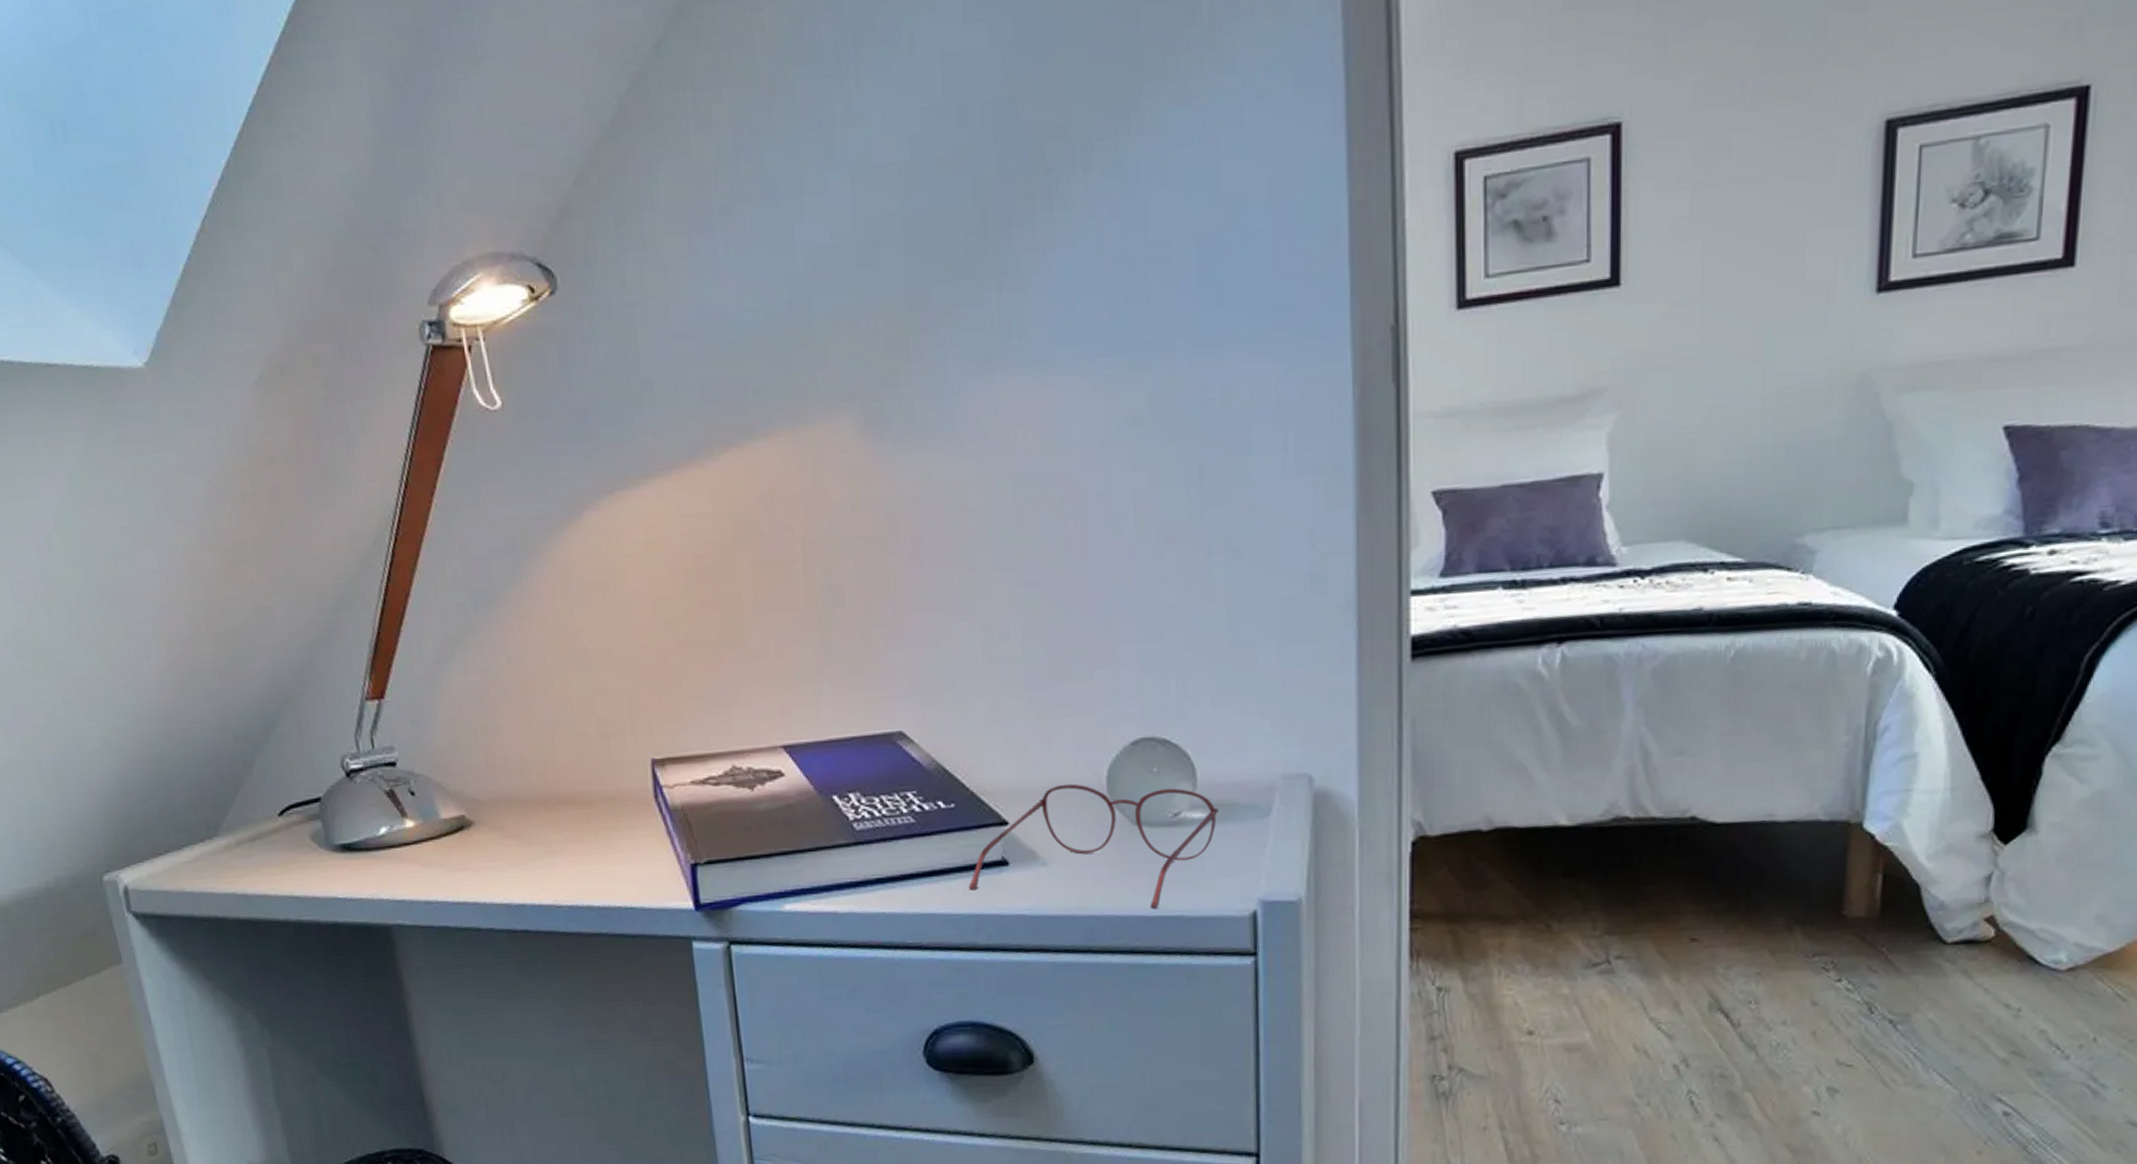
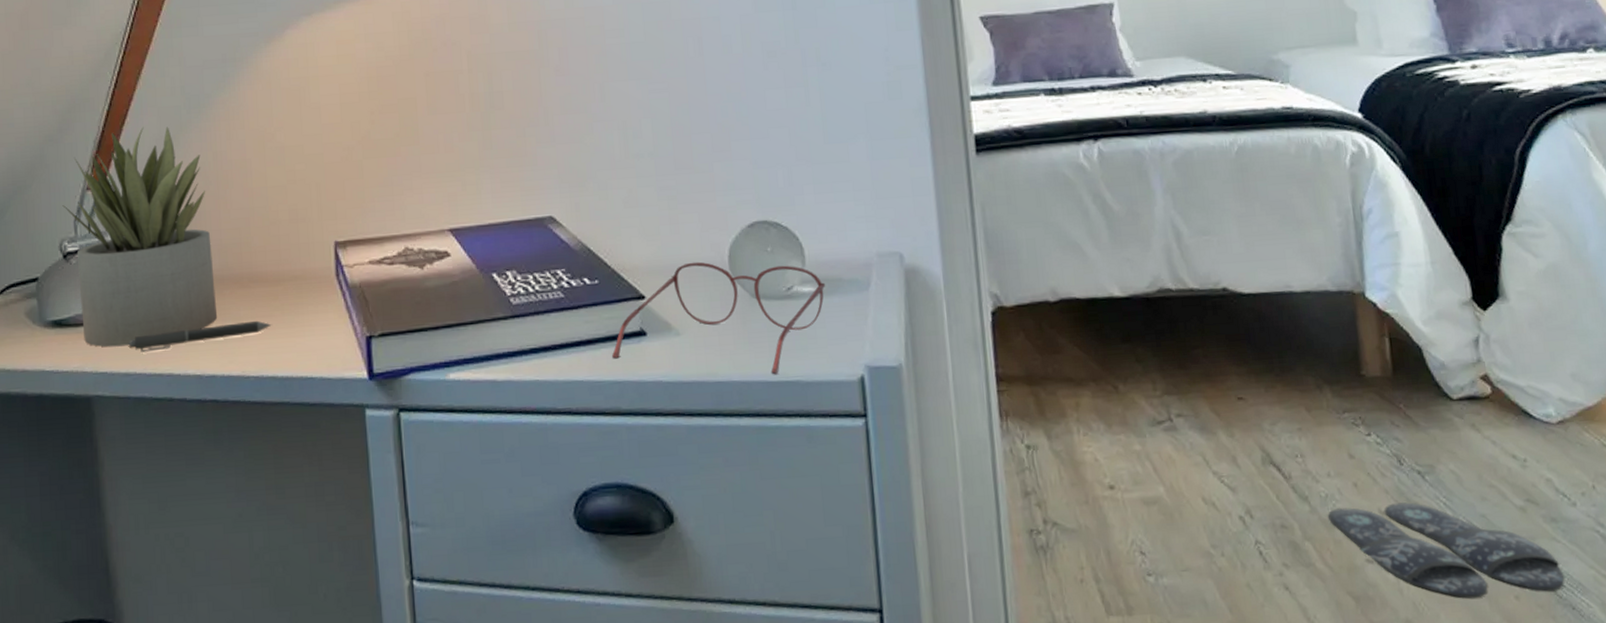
succulent plant: none [340,627,524,873] -> present [62,127,218,347]
pen: none [427,845,585,880] -> present [129,320,272,353]
slippers: none [1775,1052,2038,1153] -> present [1327,501,1564,599]

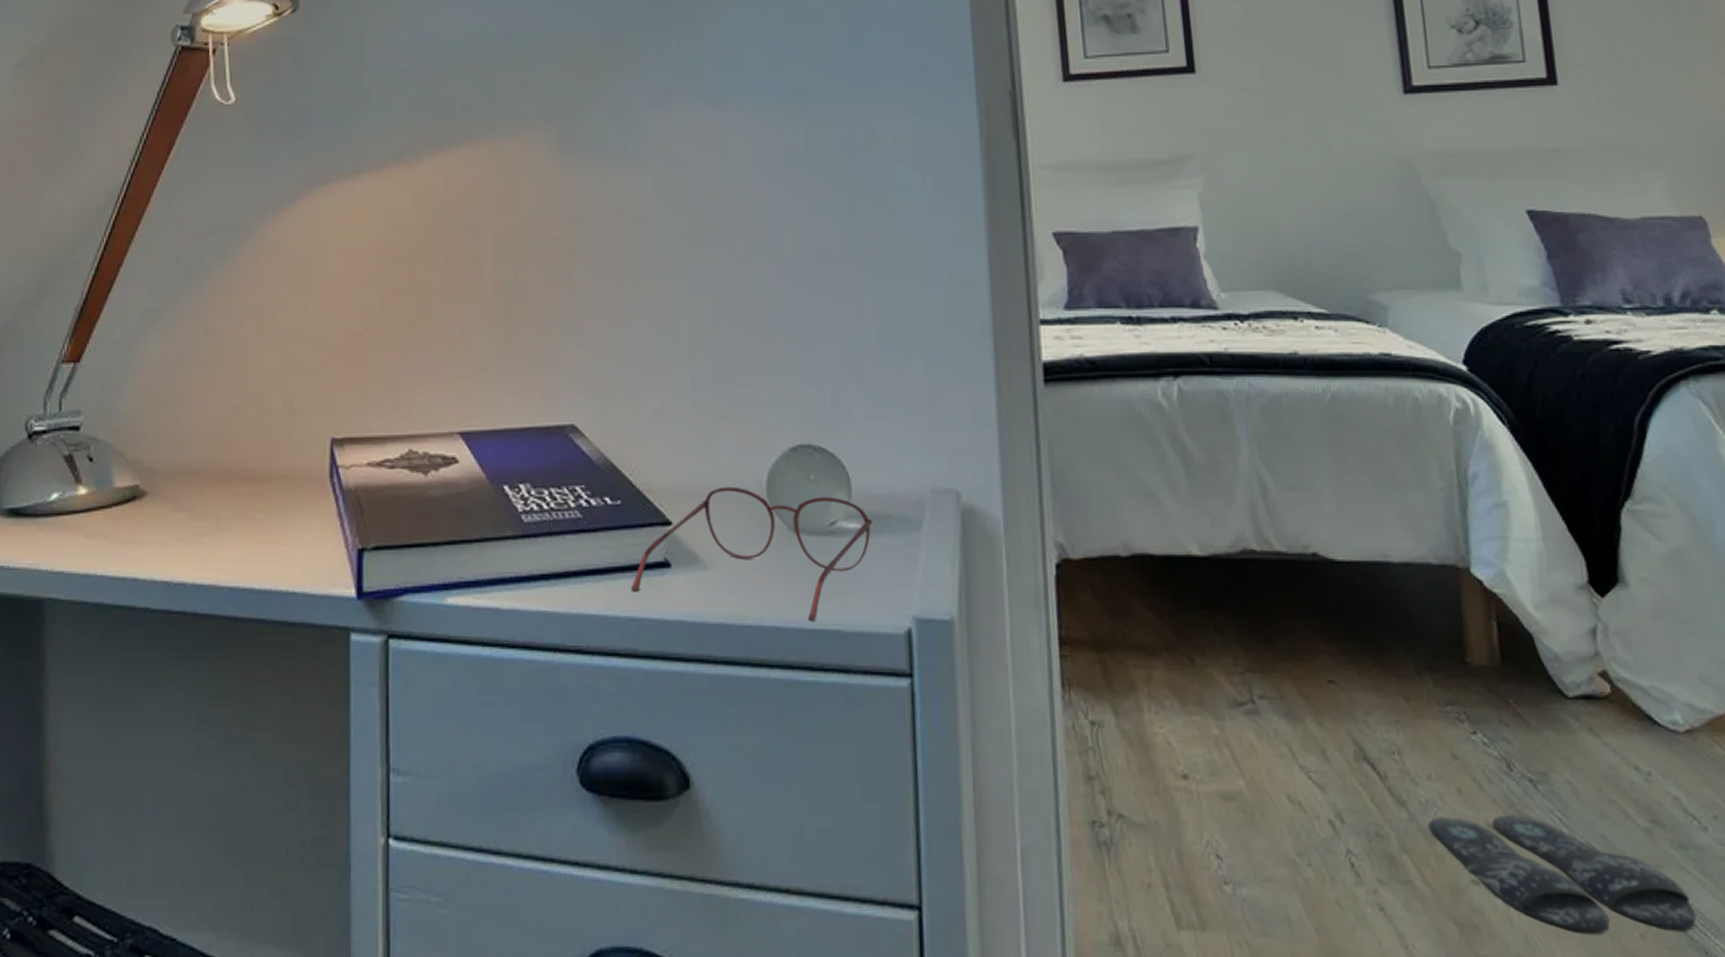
succulent plant: present [62,127,218,347] -> none [33,297,194,543]
pen: present [129,320,272,353] -> none [92,522,254,553]

